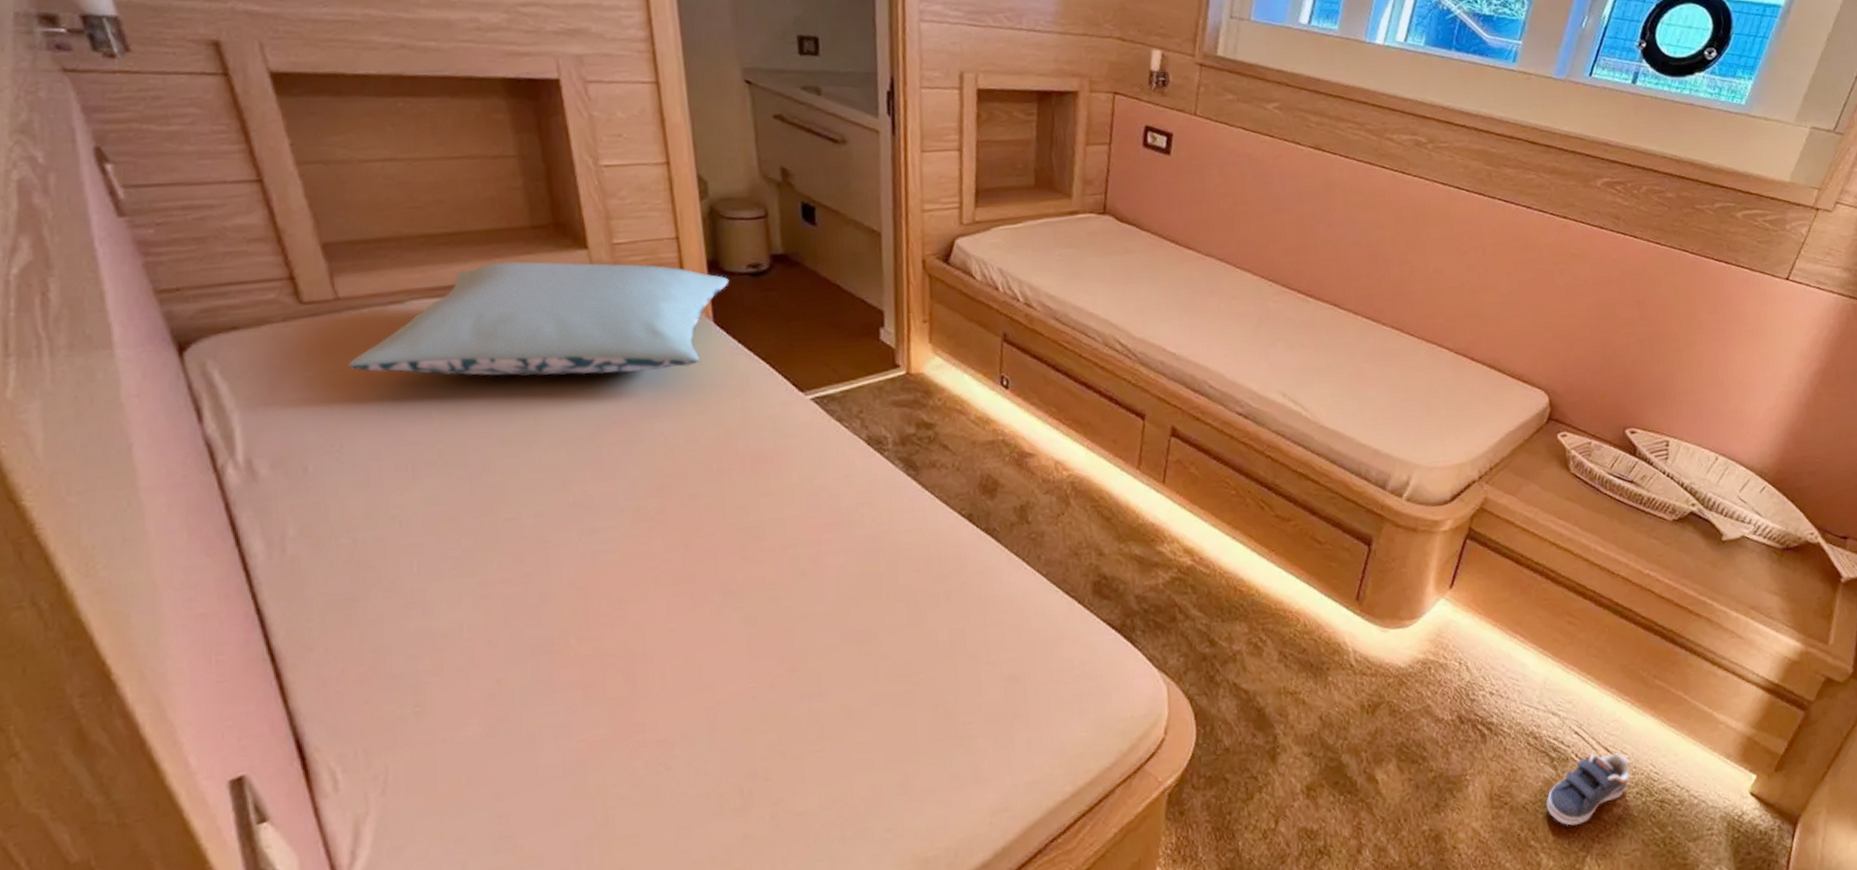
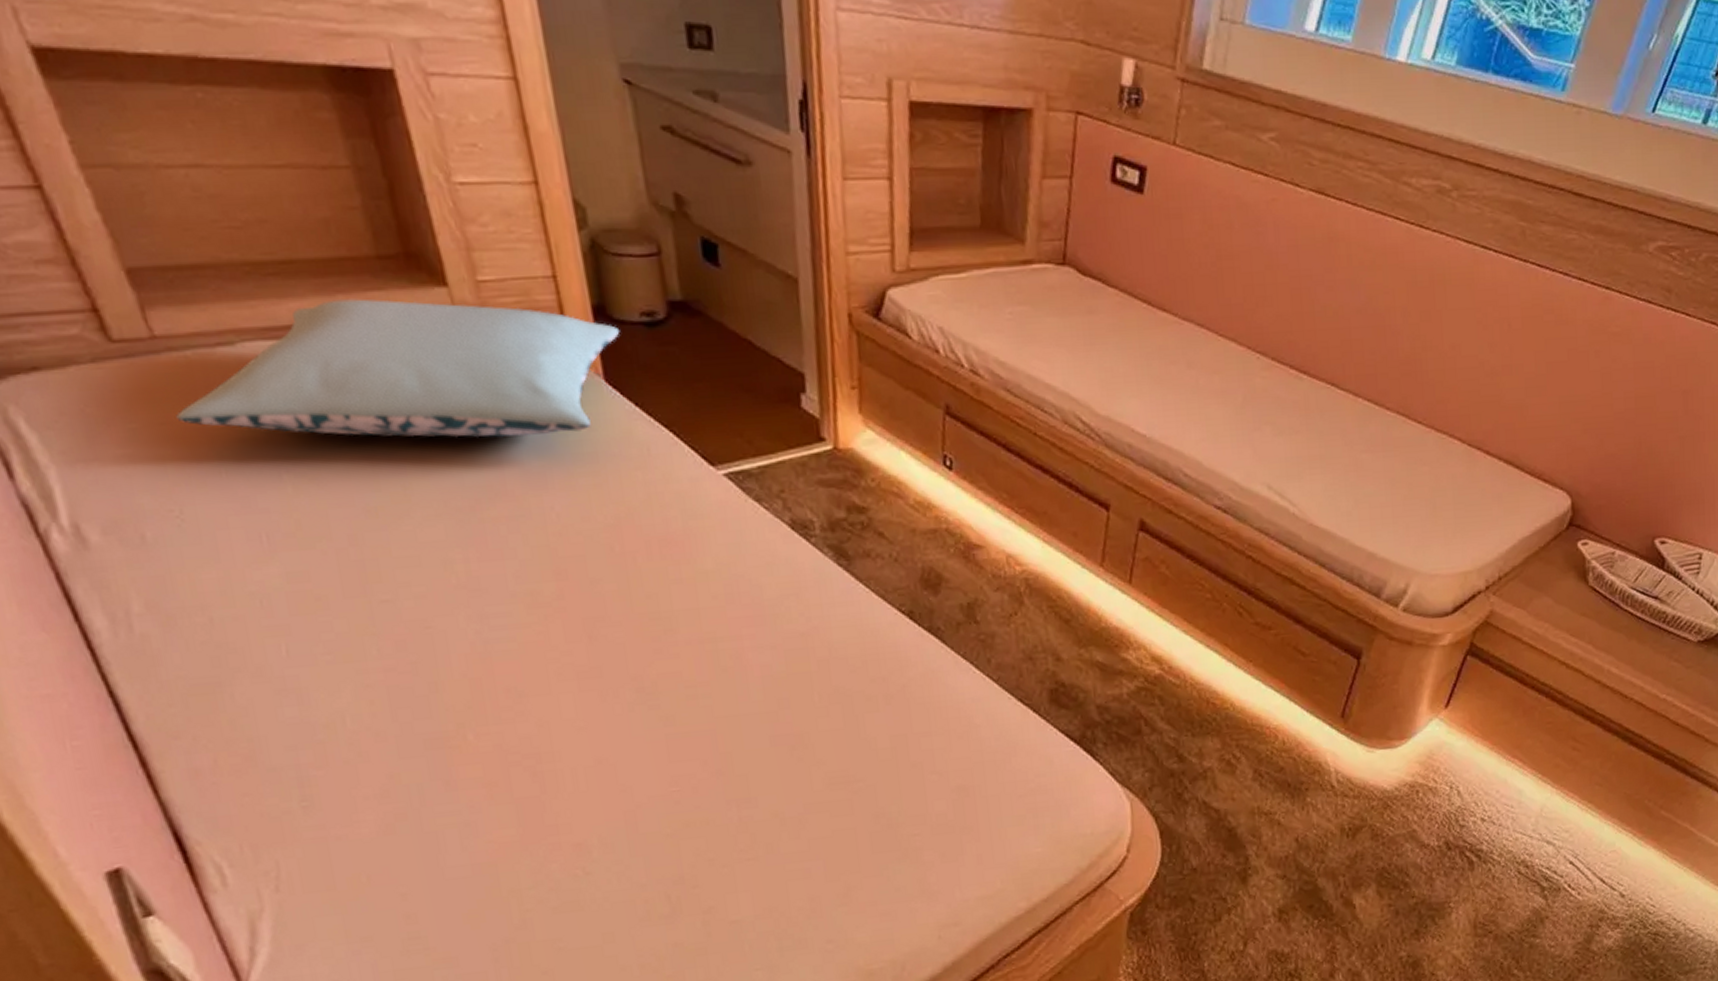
sneaker: present [1546,753,1630,826] -> none [1532,884,1625,956]

